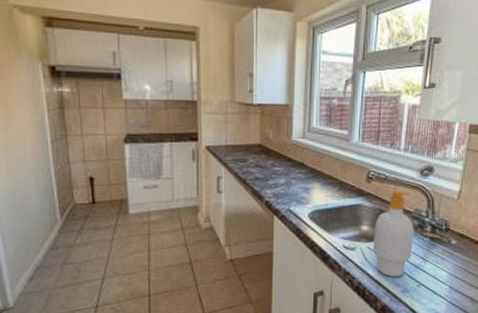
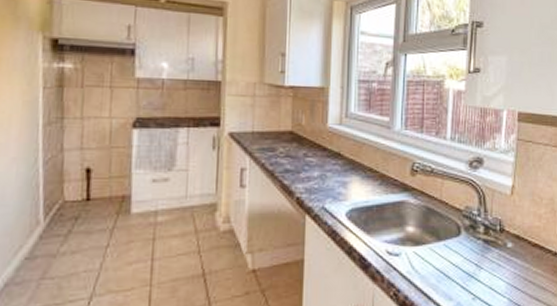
soap bottle: present [372,191,414,278] -> none [419,186,465,289]

